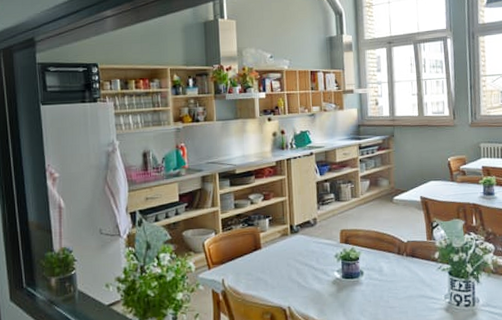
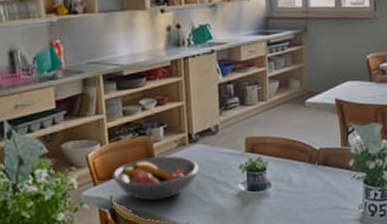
fruit bowl: none [224,244,299,284] -> present [112,156,199,201]

